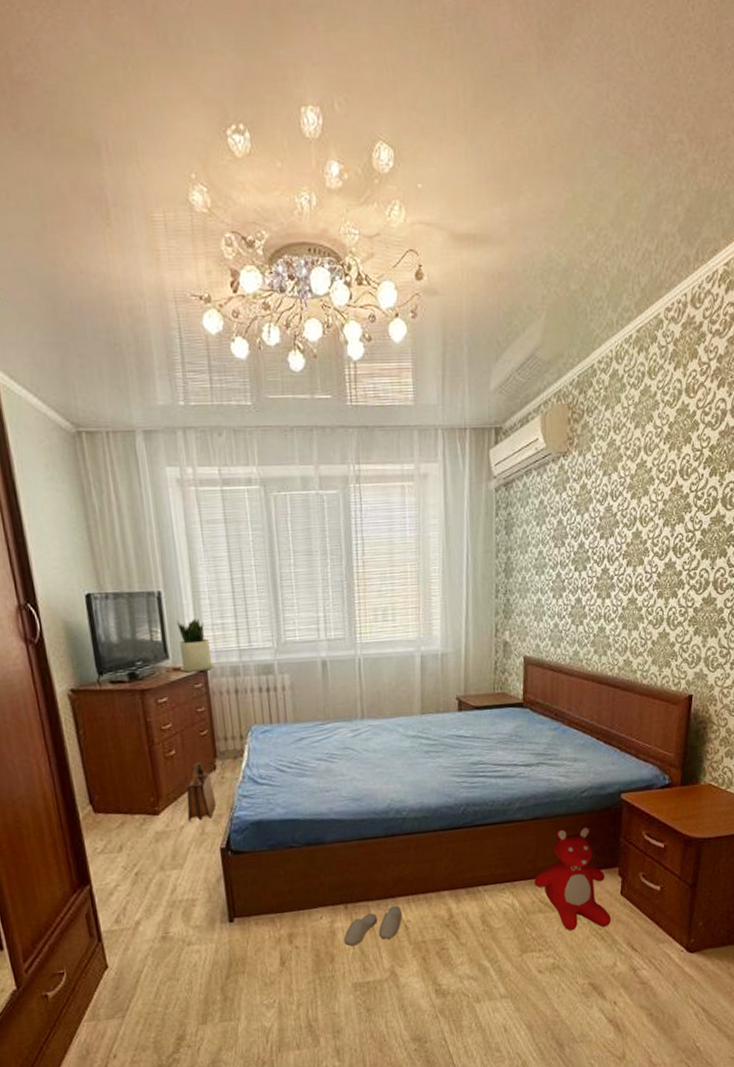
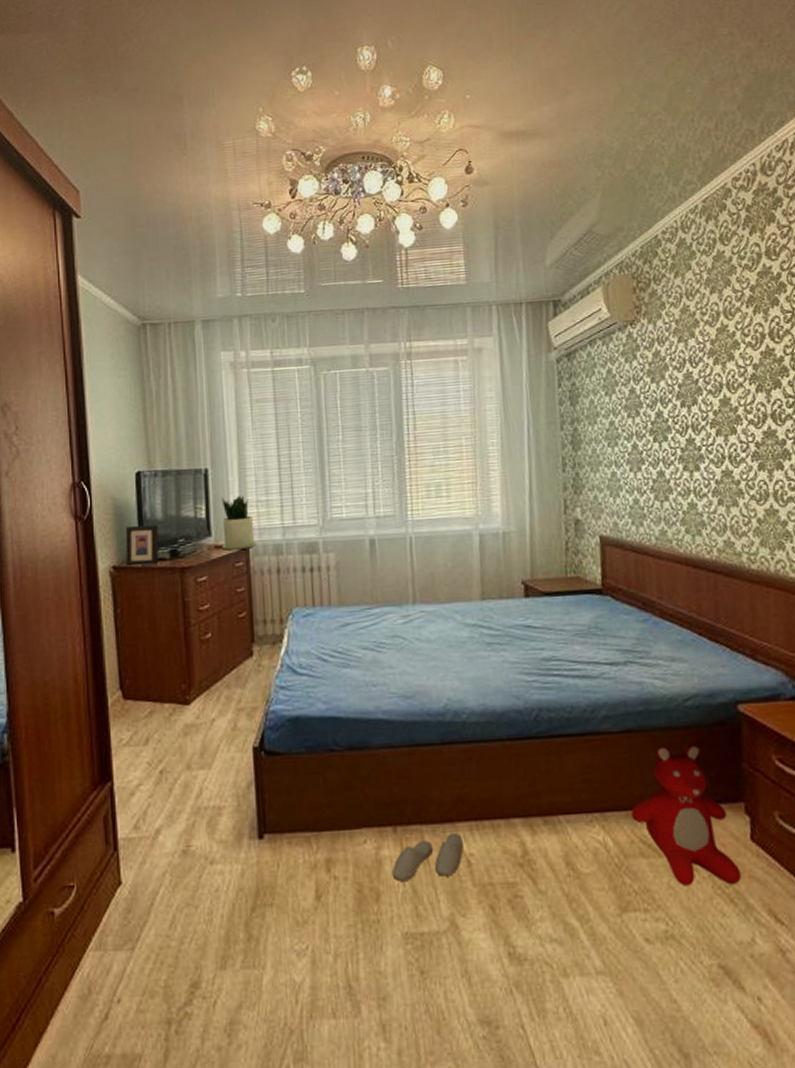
picture frame: none [80,648,118,689] -> present [125,525,159,567]
handbag: present [186,761,217,821] -> none [220,646,251,714]

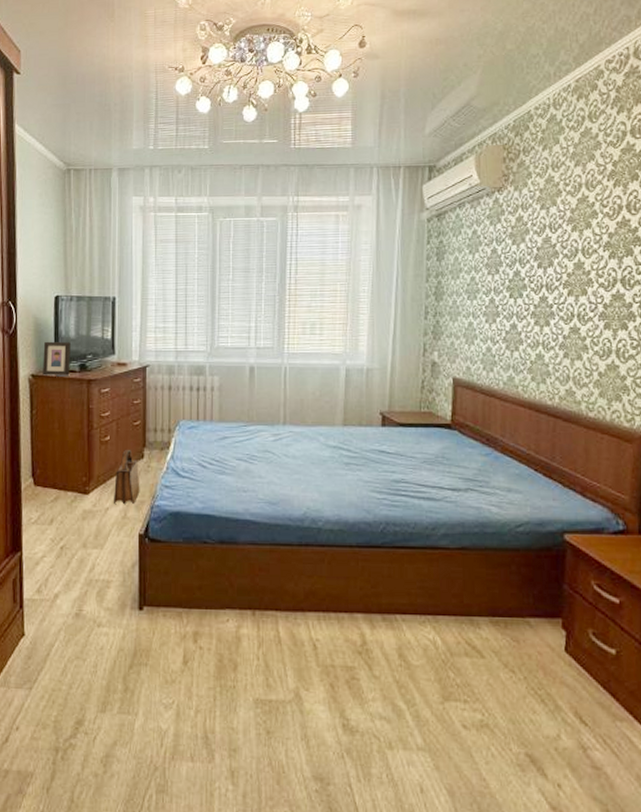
handbag: none [220,646,251,714] -> present [114,449,140,505]
planter: present [221,495,257,551] -> none [123,321,153,369]
slippers: present [391,833,464,882] -> none [248,621,311,657]
teddy bear: present [631,745,741,886] -> none [460,564,553,688]

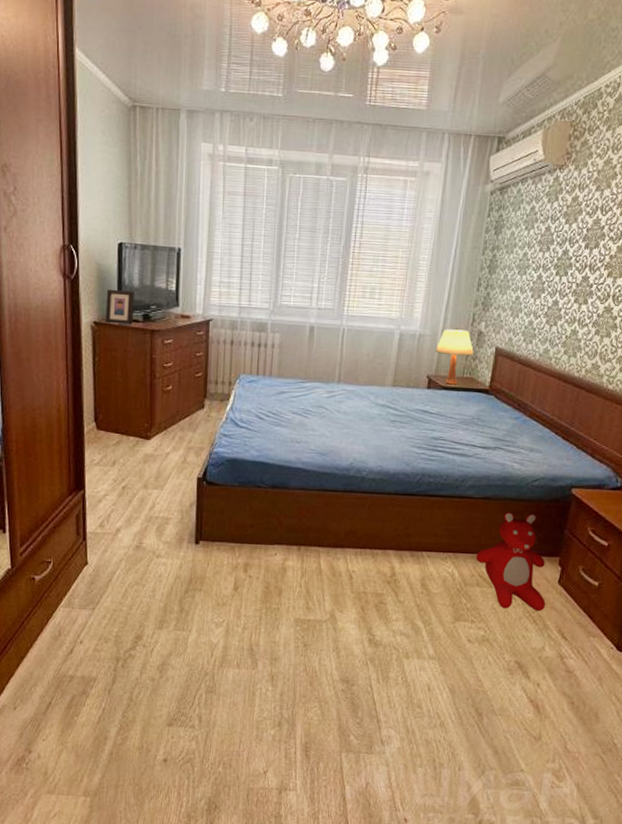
handbag: present [114,449,140,505] -> none [174,398,200,451]
table lamp: none [386,360,430,421] -> present [435,328,475,385]
teddy bear: none [460,564,553,688] -> present [476,512,545,612]

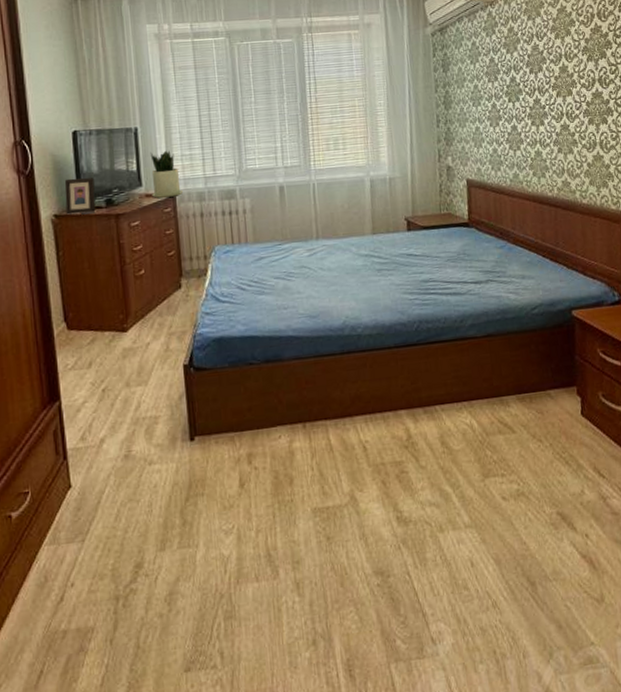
planter: none [187,275,216,322] -> present [150,150,183,199]
table lamp: present [435,328,475,385] -> none [407,166,448,224]
teddy bear: present [476,512,545,612] -> none [491,344,574,454]

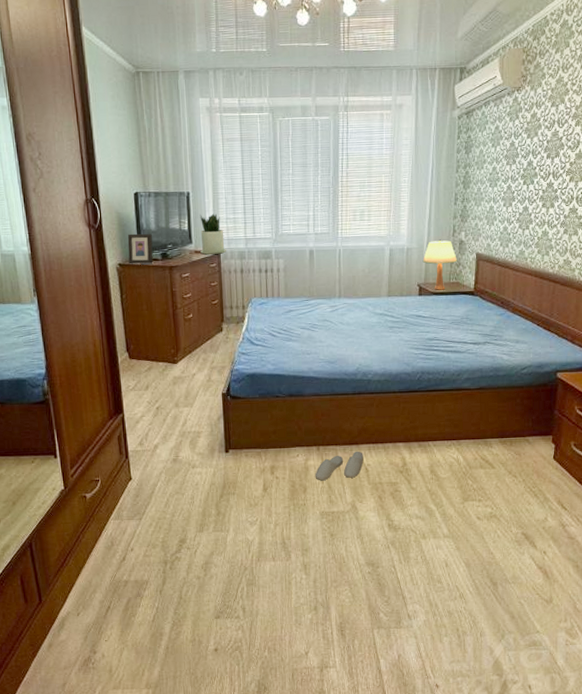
slippers: none [302,425,360,468] -> present [315,452,364,481]
table lamp: none [407,166,448,224] -> present [422,239,458,290]

